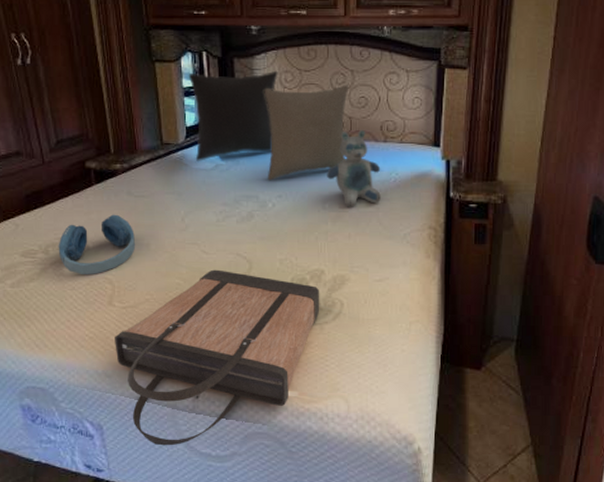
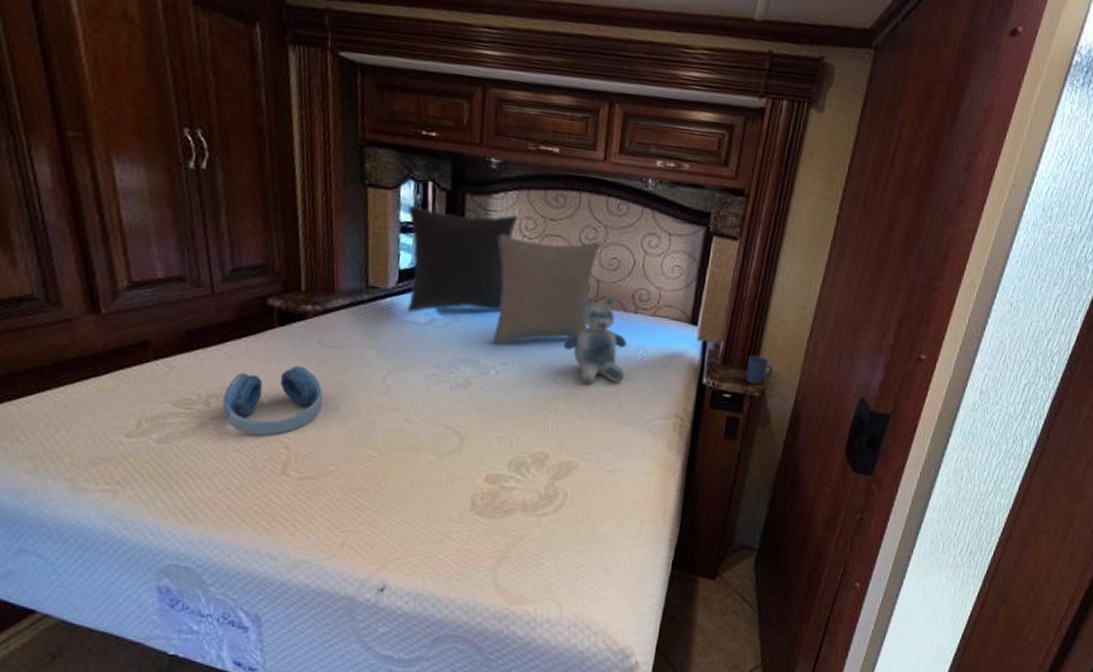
shopping bag: present [115,269,320,446] -> none [285,442,542,645]
mug: none [488,167,512,193] -> present [746,355,773,385]

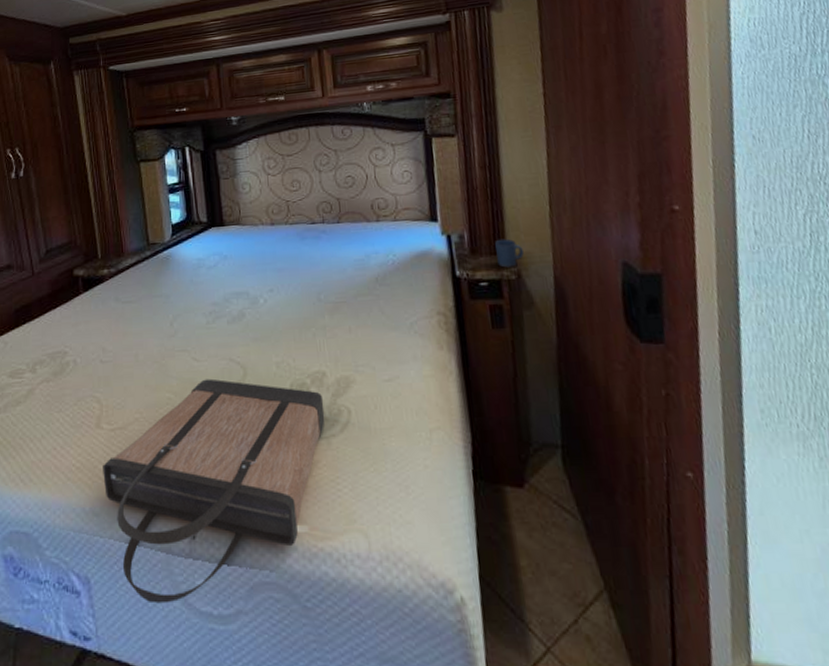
headphones: present [222,365,323,436] -> none [45,323,124,395]
shopping bag: none [285,442,542,645] -> present [103,378,325,604]
pillow: present [406,204,518,313] -> none [172,158,261,260]
pillow: present [493,234,601,345] -> none [248,165,337,275]
polar bear: present [563,295,628,385] -> none [319,210,380,297]

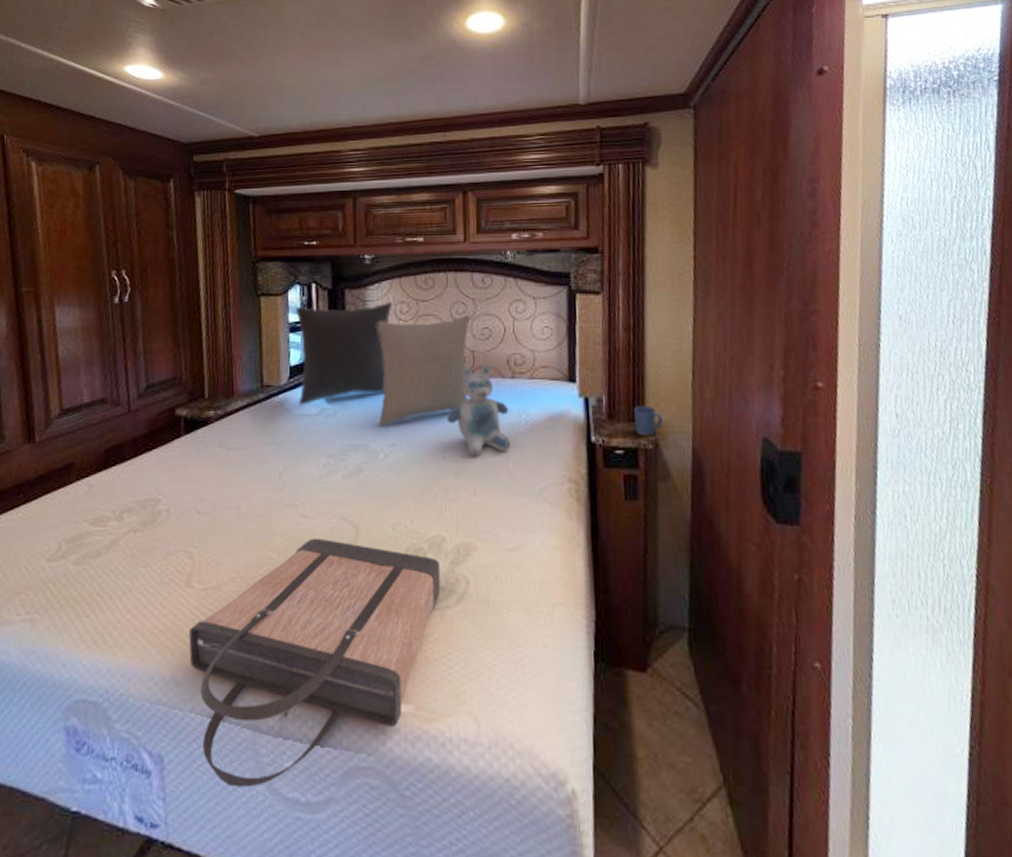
pillow: none [172,158,261,260] -> present [295,301,393,406]
pillow: none [248,165,337,275] -> present [377,315,471,427]
polar bear: none [319,210,380,297] -> present [447,364,510,457]

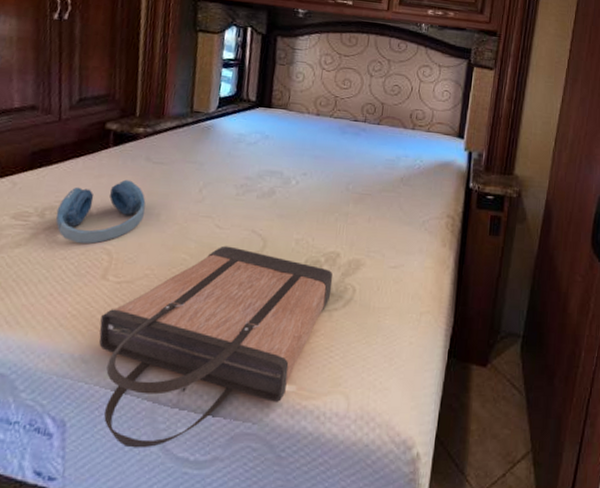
headphones: none [134,470,225,548] -> present [56,179,146,244]
pillow: present [295,301,393,406] -> none [223,45,319,133]
pillow: present [377,315,471,427] -> none [295,68,385,158]
polar bear: present [447,364,510,457] -> none [354,115,407,191]
mug: present [634,405,663,436] -> none [505,162,527,187]

